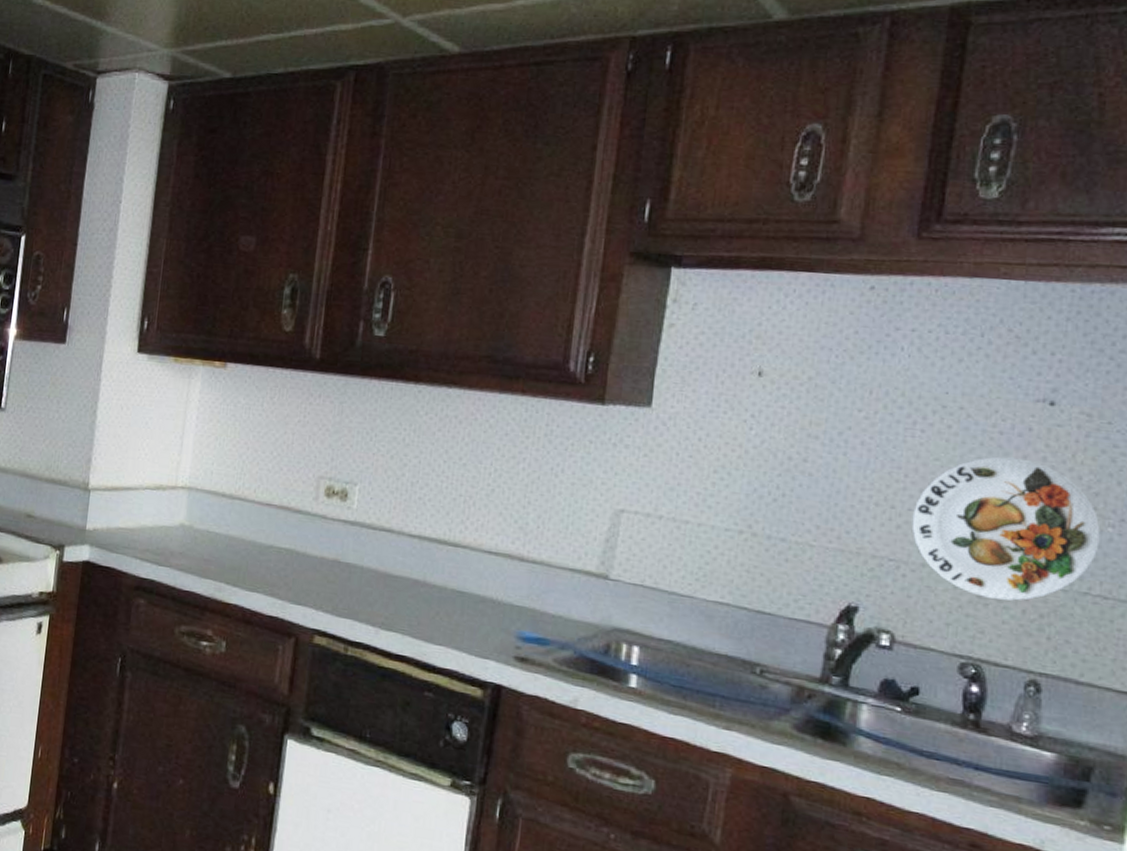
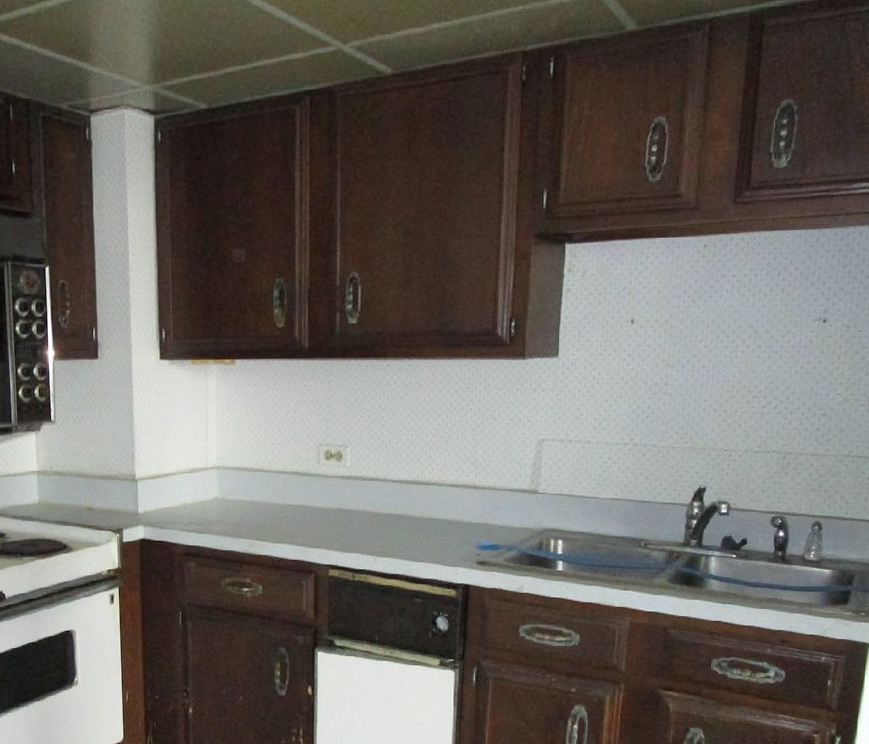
decorative plate: present [911,457,1101,601] -> none [738,364,856,468]

